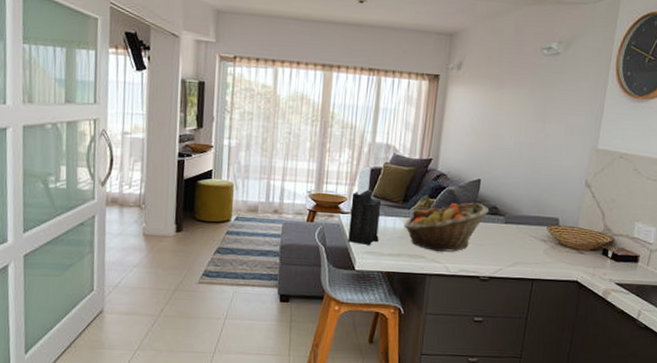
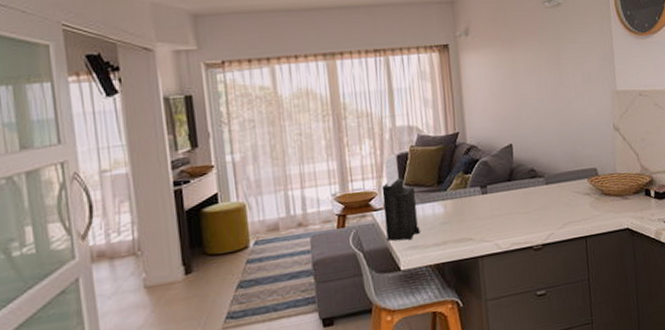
fruit basket: present [403,202,489,252] -> none [443,168,528,231]

